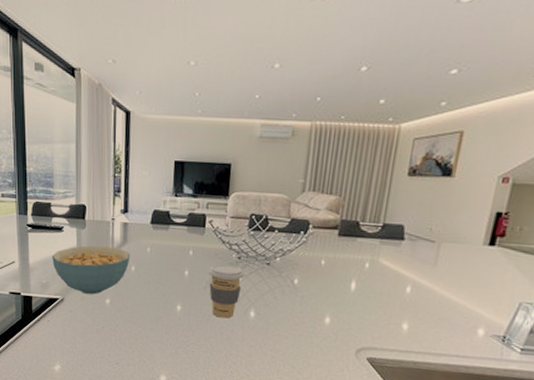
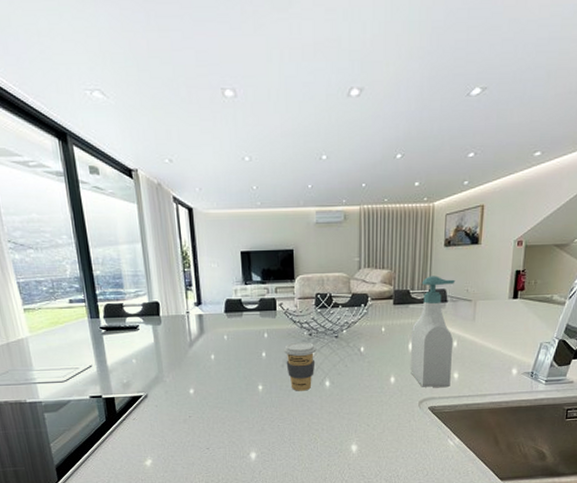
cereal bowl: present [52,245,131,294] -> none [130,339,209,387]
soap bottle: none [350,207,417,339] -> present [411,276,456,388]

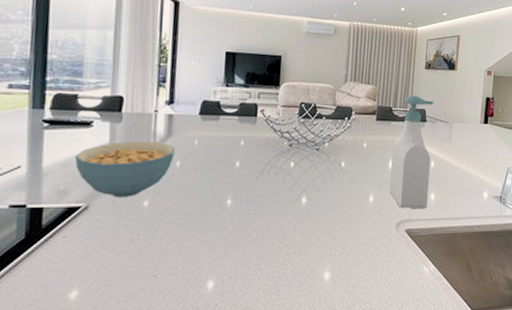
cereal bowl: none [130,339,209,387] -> present [75,141,176,197]
coffee cup: present [283,342,317,391] -> none [259,152,296,208]

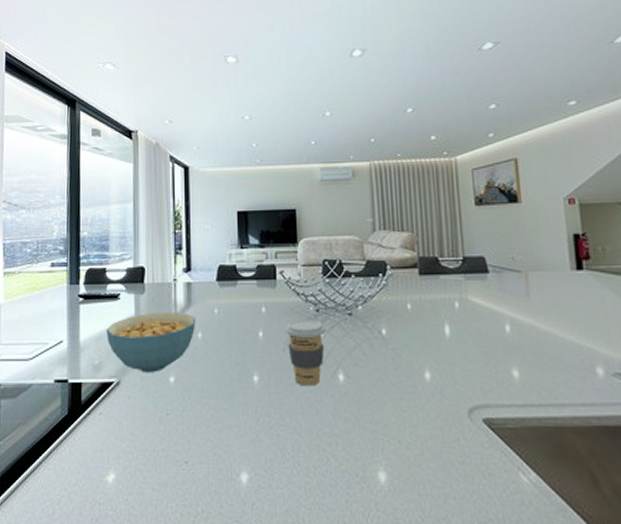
coffee cup: none [259,152,296,208] -> present [284,319,326,386]
soap bottle: present [390,95,434,209] -> none [446,240,510,391]

